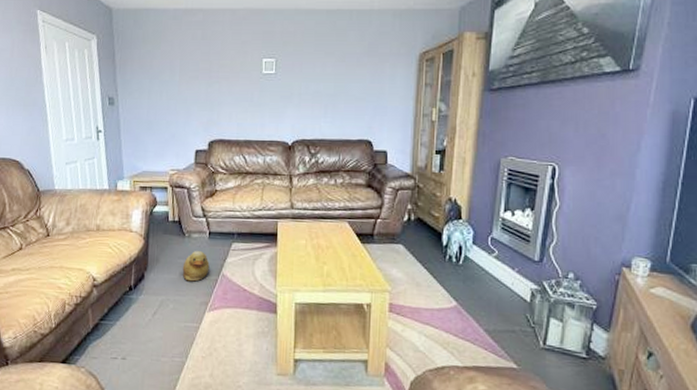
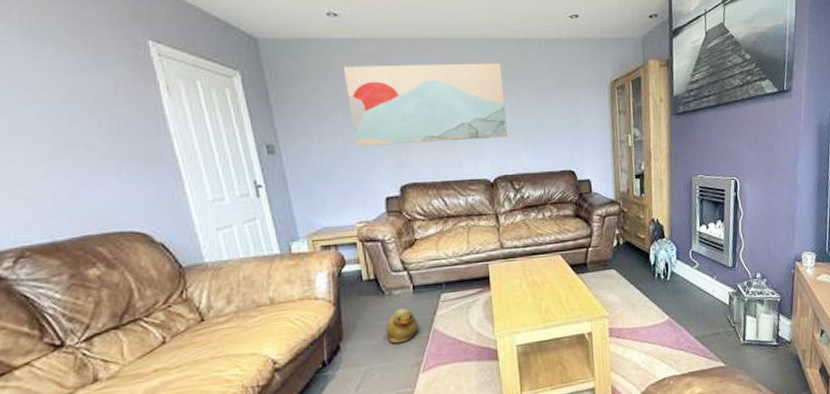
wall art: none [174,32,311,104] -> present [343,63,508,146]

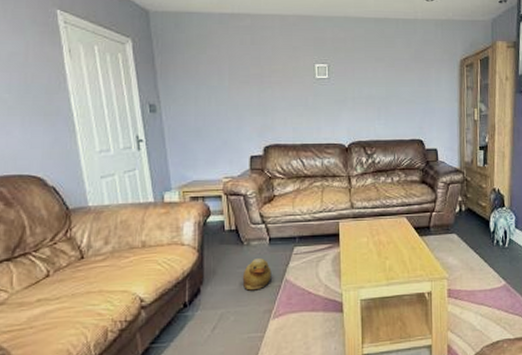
wall art: present [343,63,508,146] -> none [221,37,364,109]

